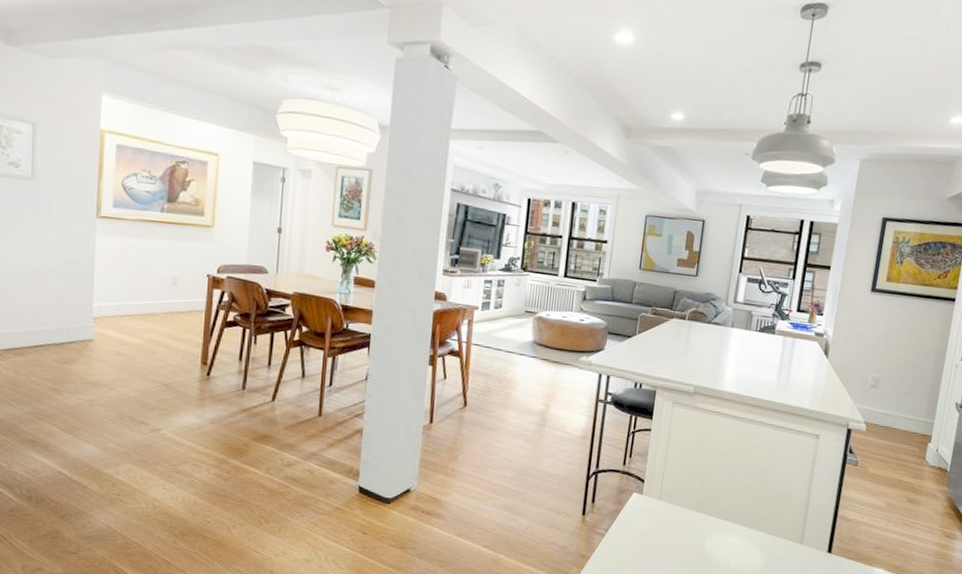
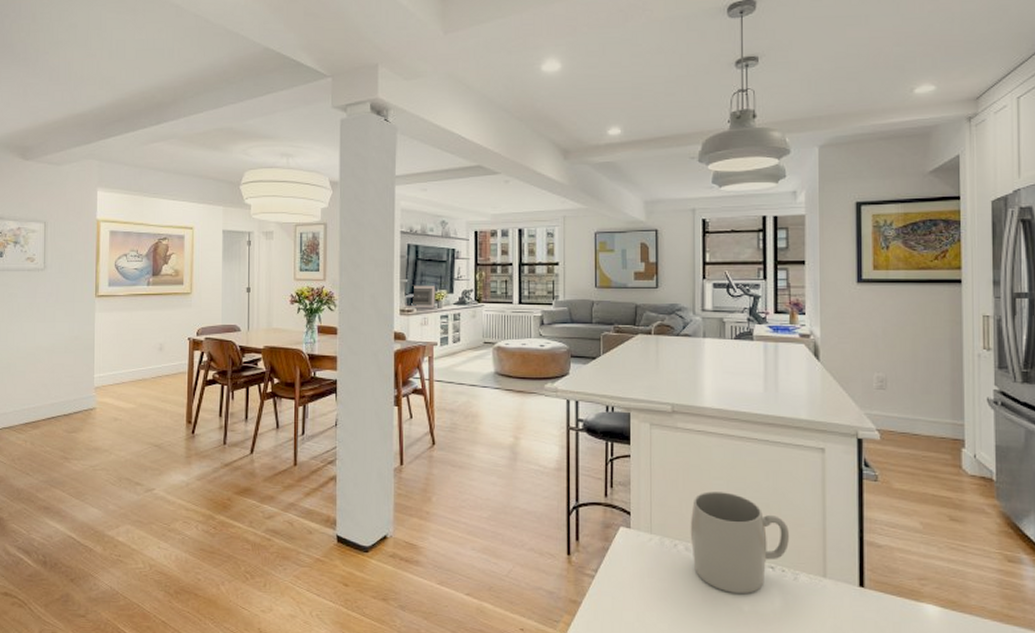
mug: none [693,466,779,555] -> present [690,491,789,593]

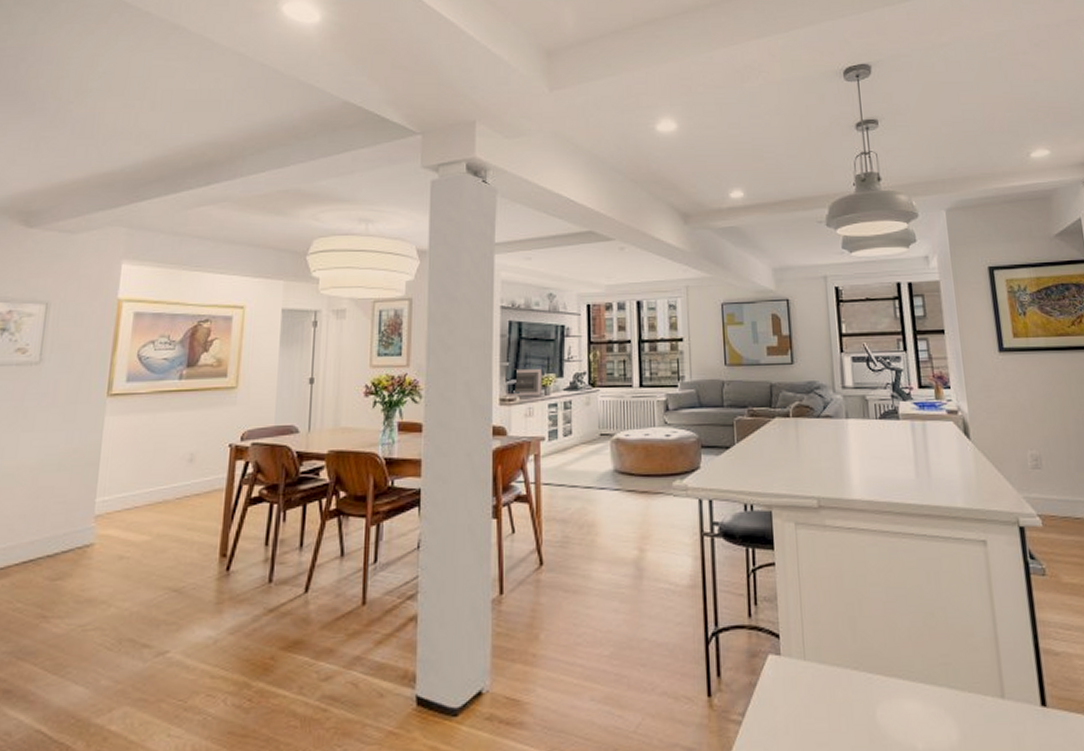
mug: present [690,491,789,593] -> none [848,601,960,728]

